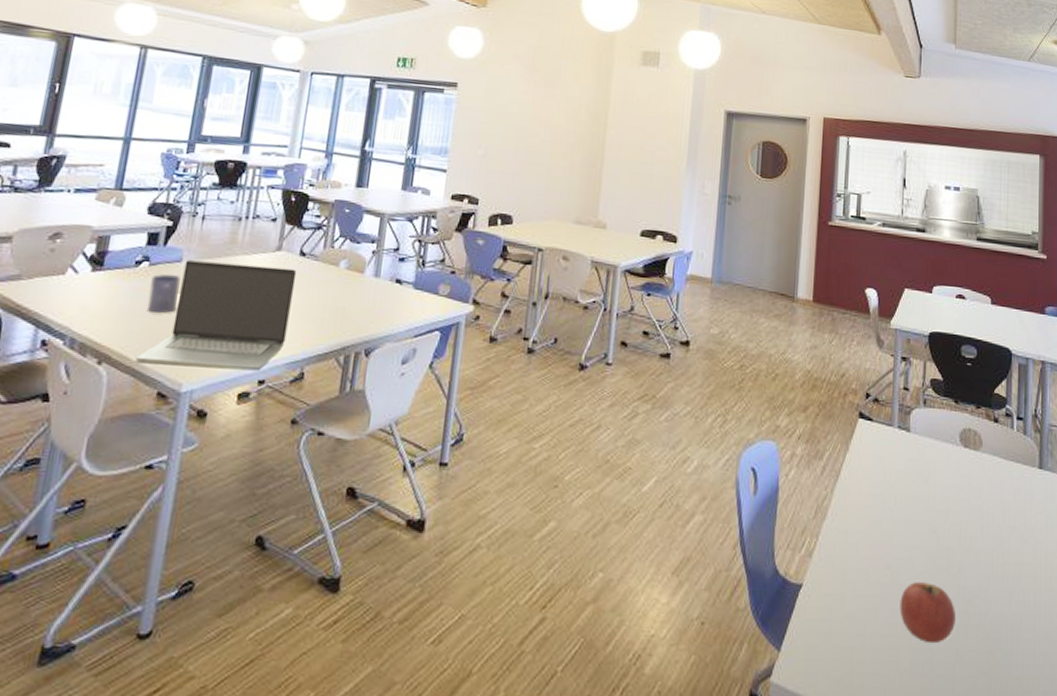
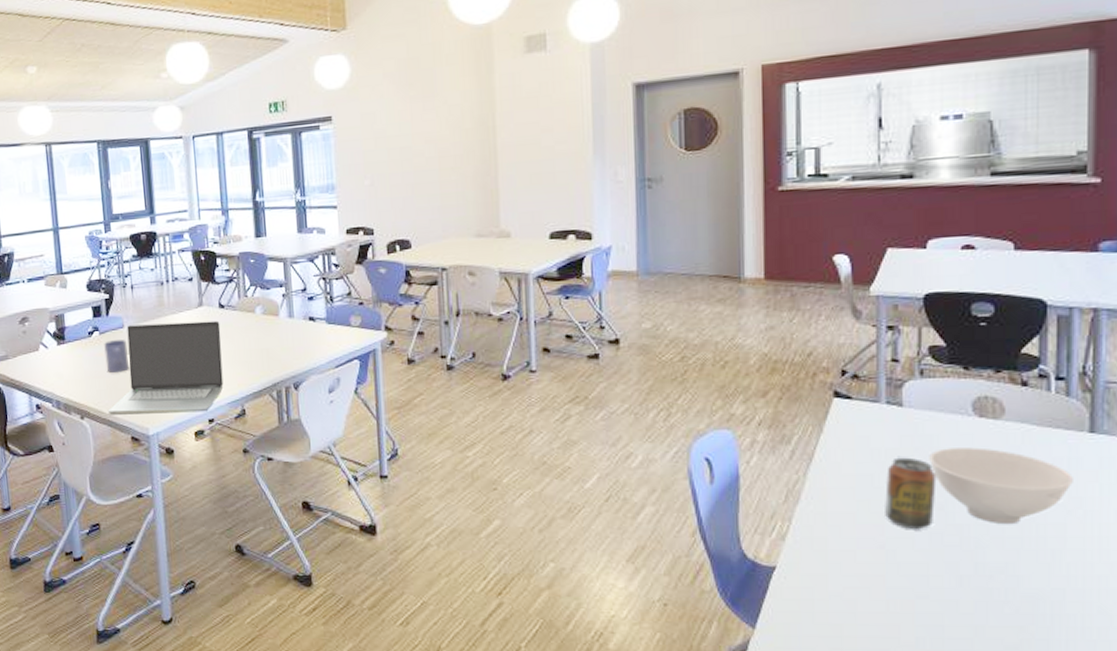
beverage can: none [892,480,932,551] -> present [885,457,937,529]
apple: present [899,582,957,644] -> none [898,560,974,620]
bowl: none [927,474,1028,550] -> present [929,447,1073,525]

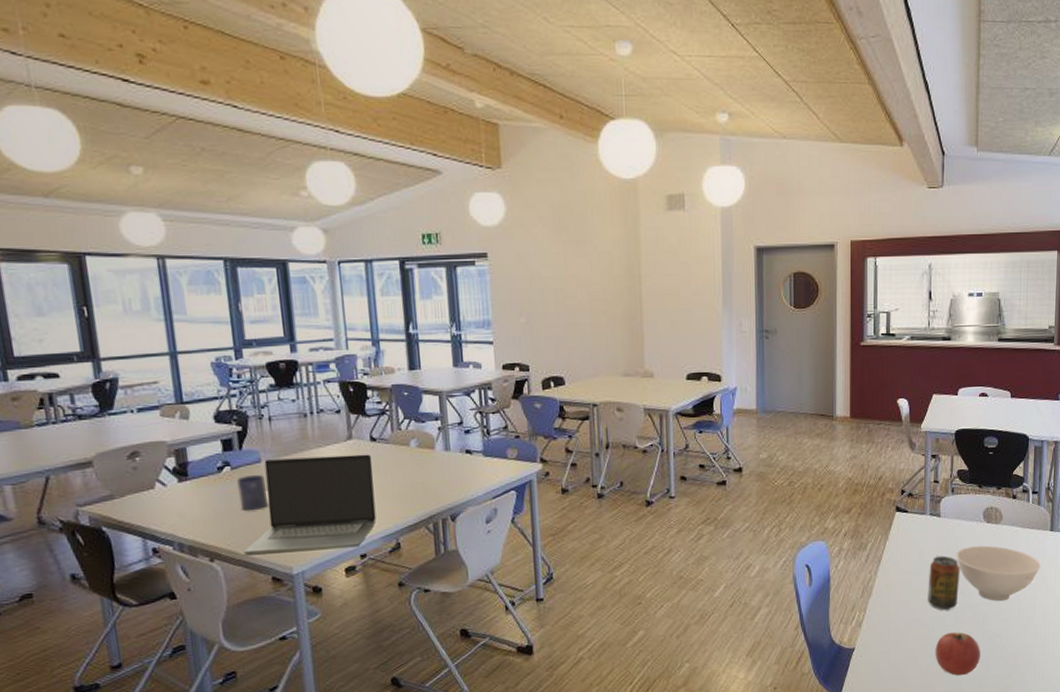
apple: none [898,560,974,620] -> present [935,632,981,676]

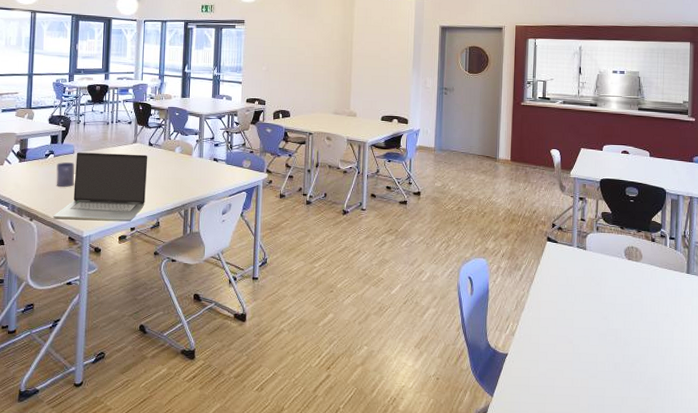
beverage can: present [928,555,960,610] -> none [574,283,604,331]
apple: present [935,632,981,676] -> none [579,352,622,393]
bowl: present [956,545,1040,601] -> none [600,278,678,330]

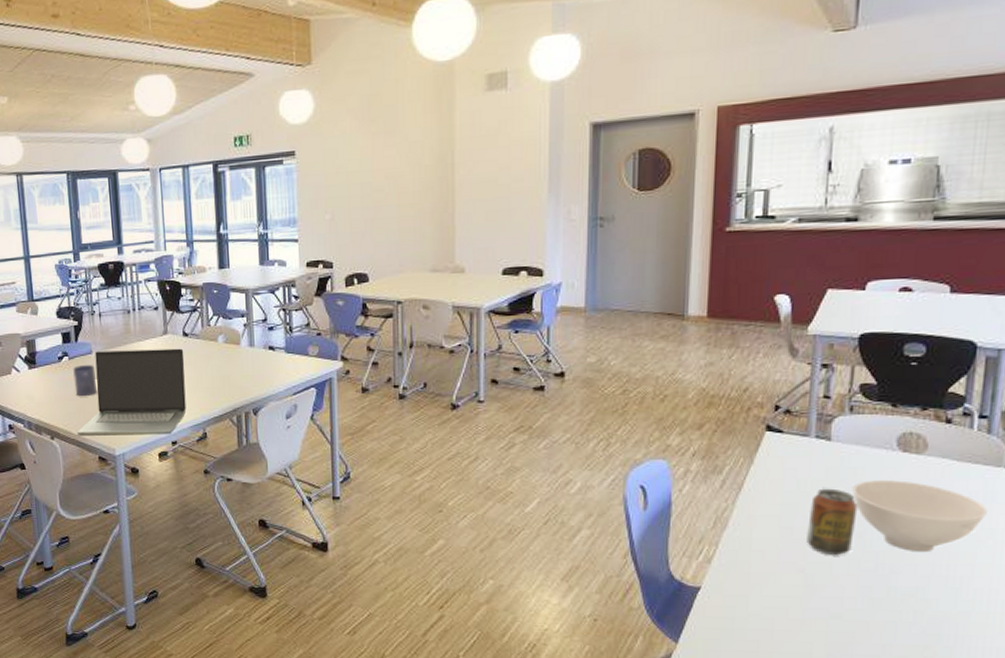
beverage can: none [574,283,604,331] -> present [807,488,858,555]
bowl: none [600,278,678,330] -> present [852,480,987,553]

